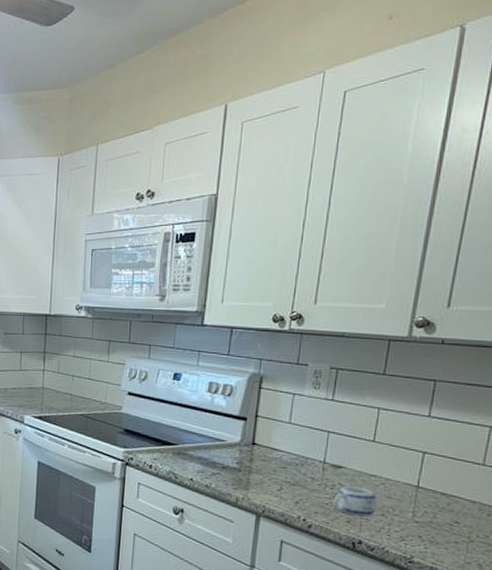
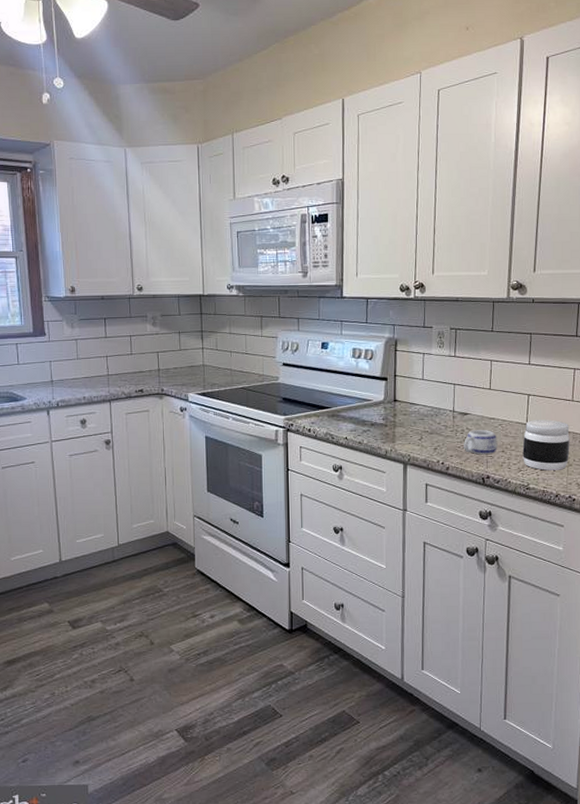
jar: none [408,482,476,546] -> present [522,419,570,471]

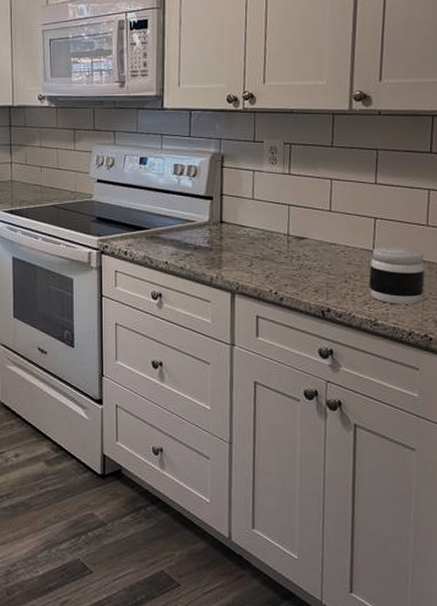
mug: present [464,429,498,455] -> none [300,256,340,285]

